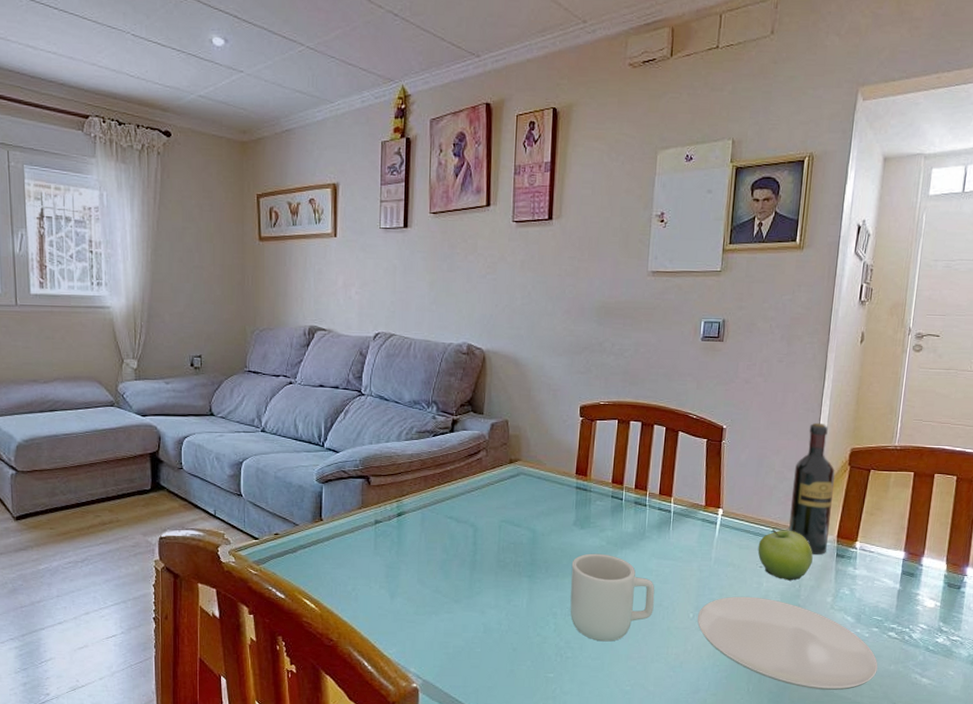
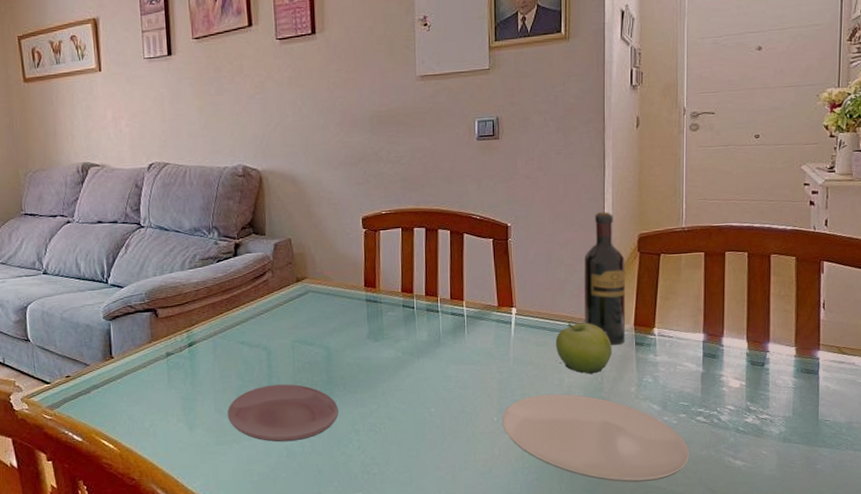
plate: none [429,561,538,618] -> present [227,384,338,442]
mug: present [570,553,655,642] -> none [369,364,457,455]

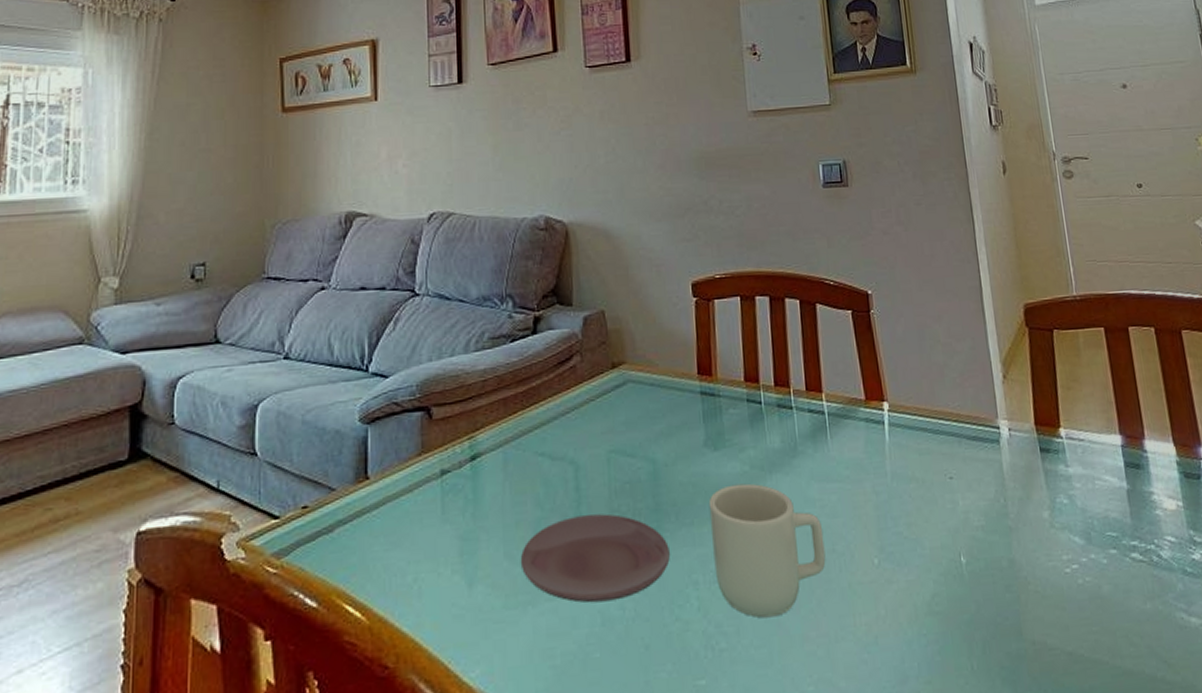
mug: none [369,364,457,455] -> present [708,483,826,618]
plate: present [501,394,690,483] -> none [884,522,1131,655]
fruit: present [555,322,612,374] -> none [941,421,1013,494]
wine bottle: present [583,211,626,345] -> none [962,275,1027,452]

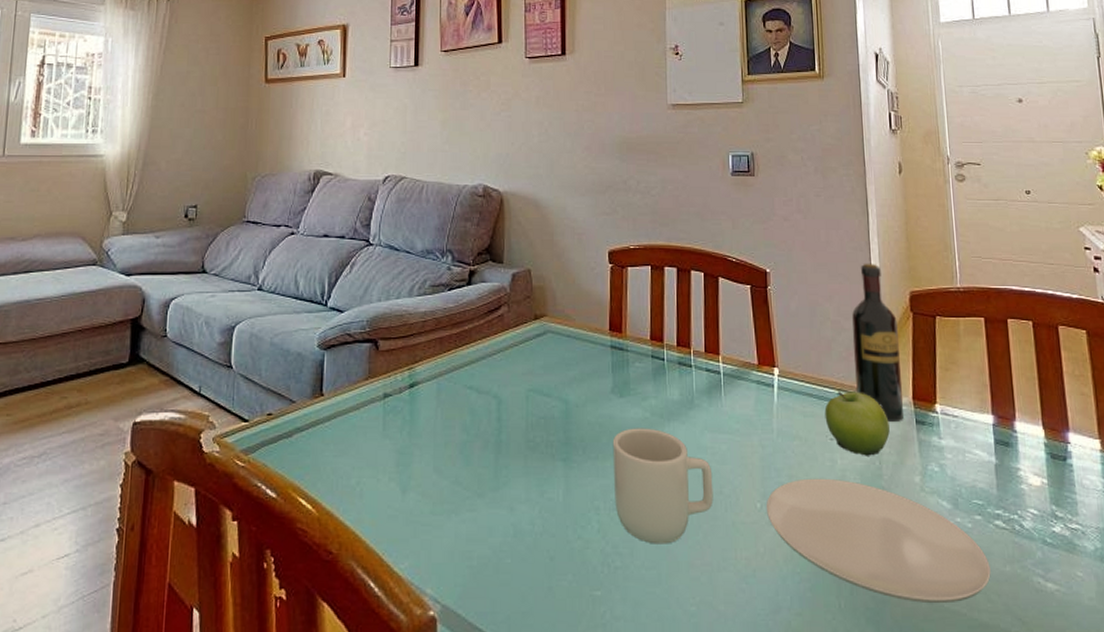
plate: present [520,514,670,603] -> none [447,443,576,517]
plate: none [884,522,1131,655] -> present [766,478,991,604]
fruit: none [941,421,1013,494] -> present [824,392,890,456]
wine bottle: none [962,275,1027,452] -> present [851,263,904,421]

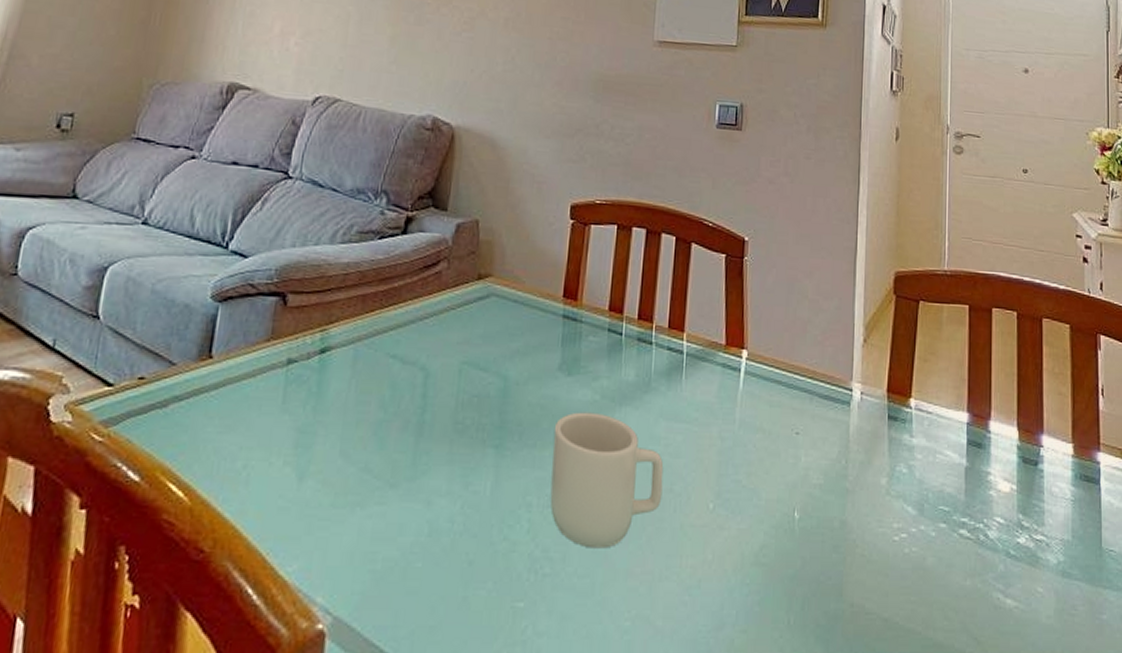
plate: present [766,478,991,604] -> none [718,476,951,621]
fruit: present [824,392,890,456] -> none [792,380,860,454]
wine bottle: present [851,263,904,421] -> none [828,237,879,416]

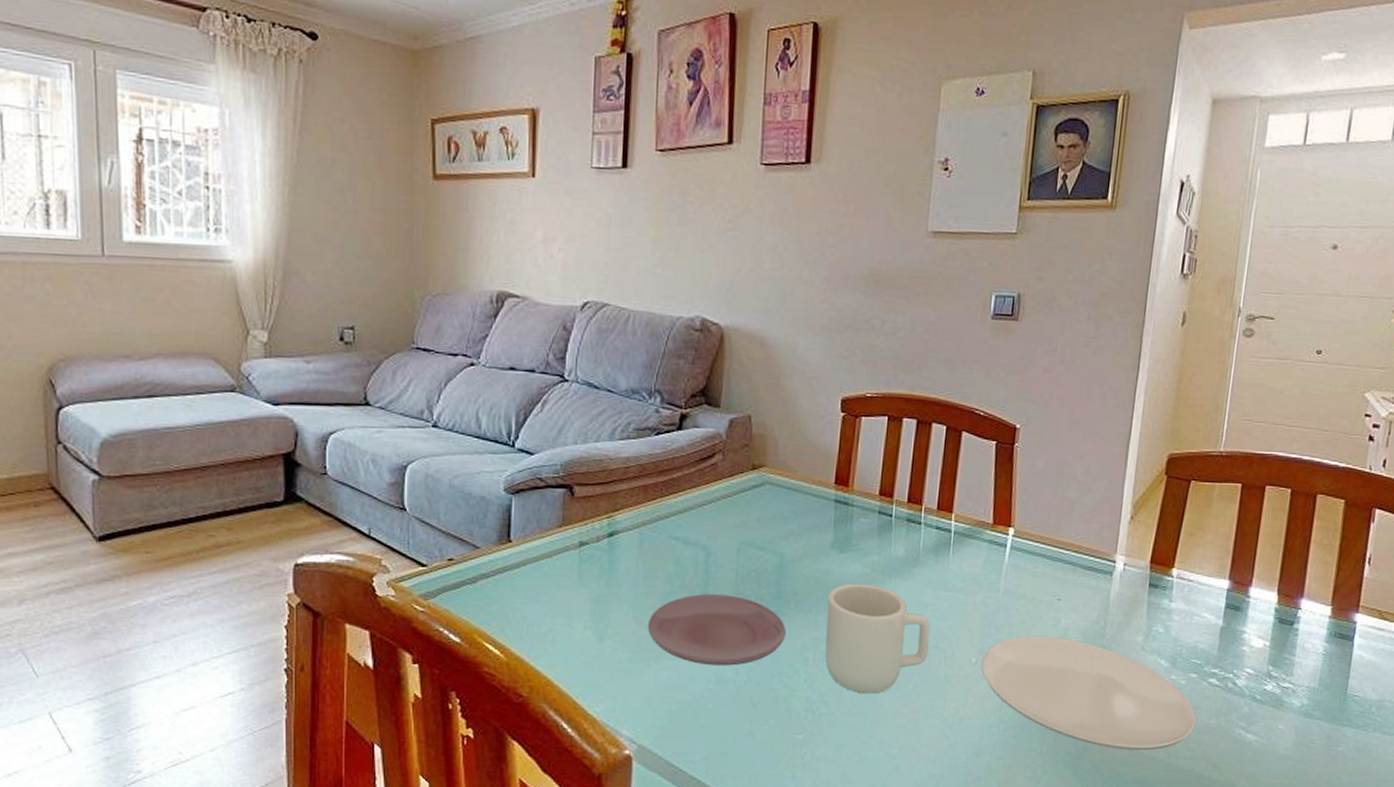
plate: none [355,423,508,513] -> present [647,594,786,666]
plate: none [718,476,951,621] -> present [980,636,1196,751]

